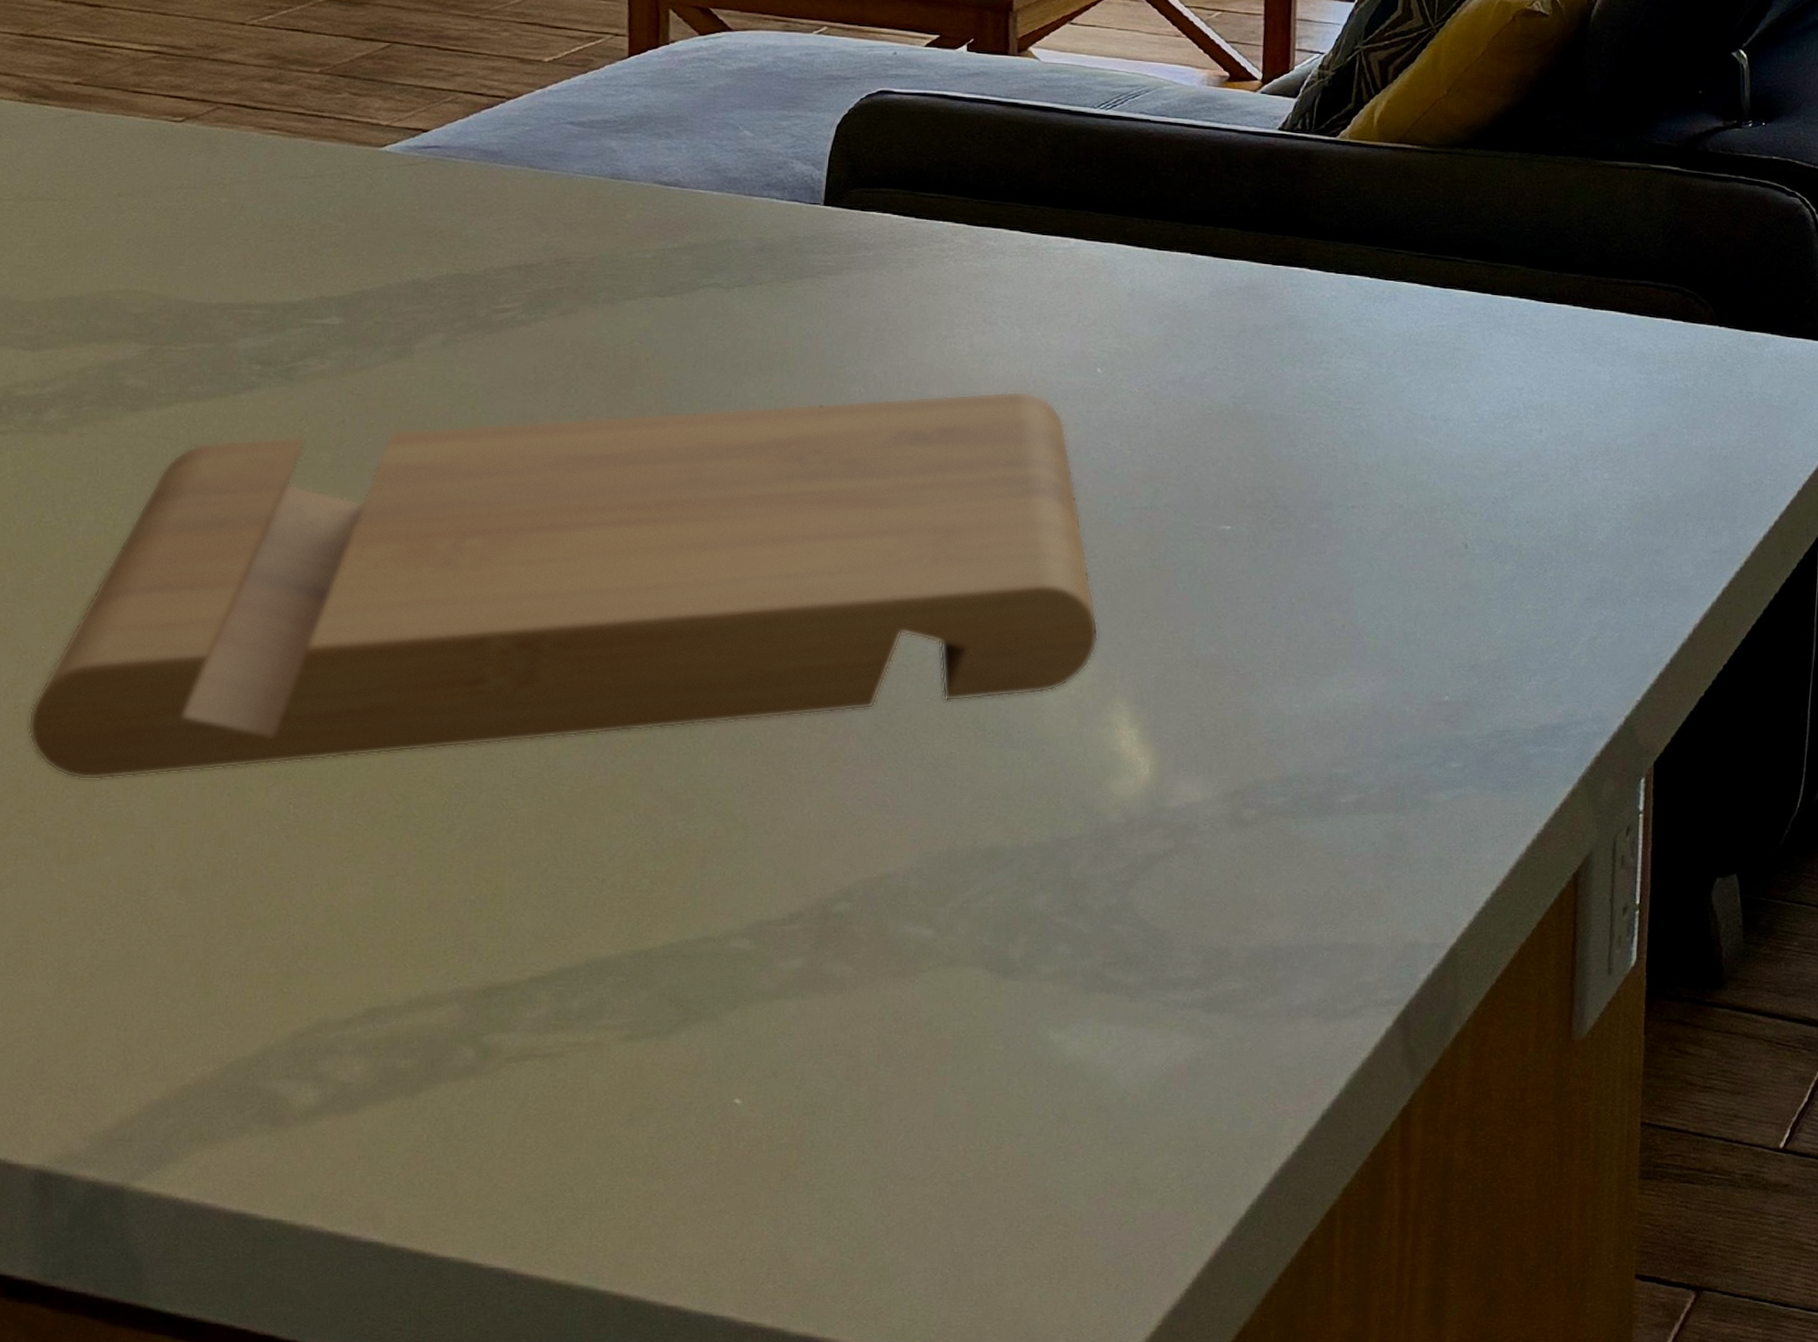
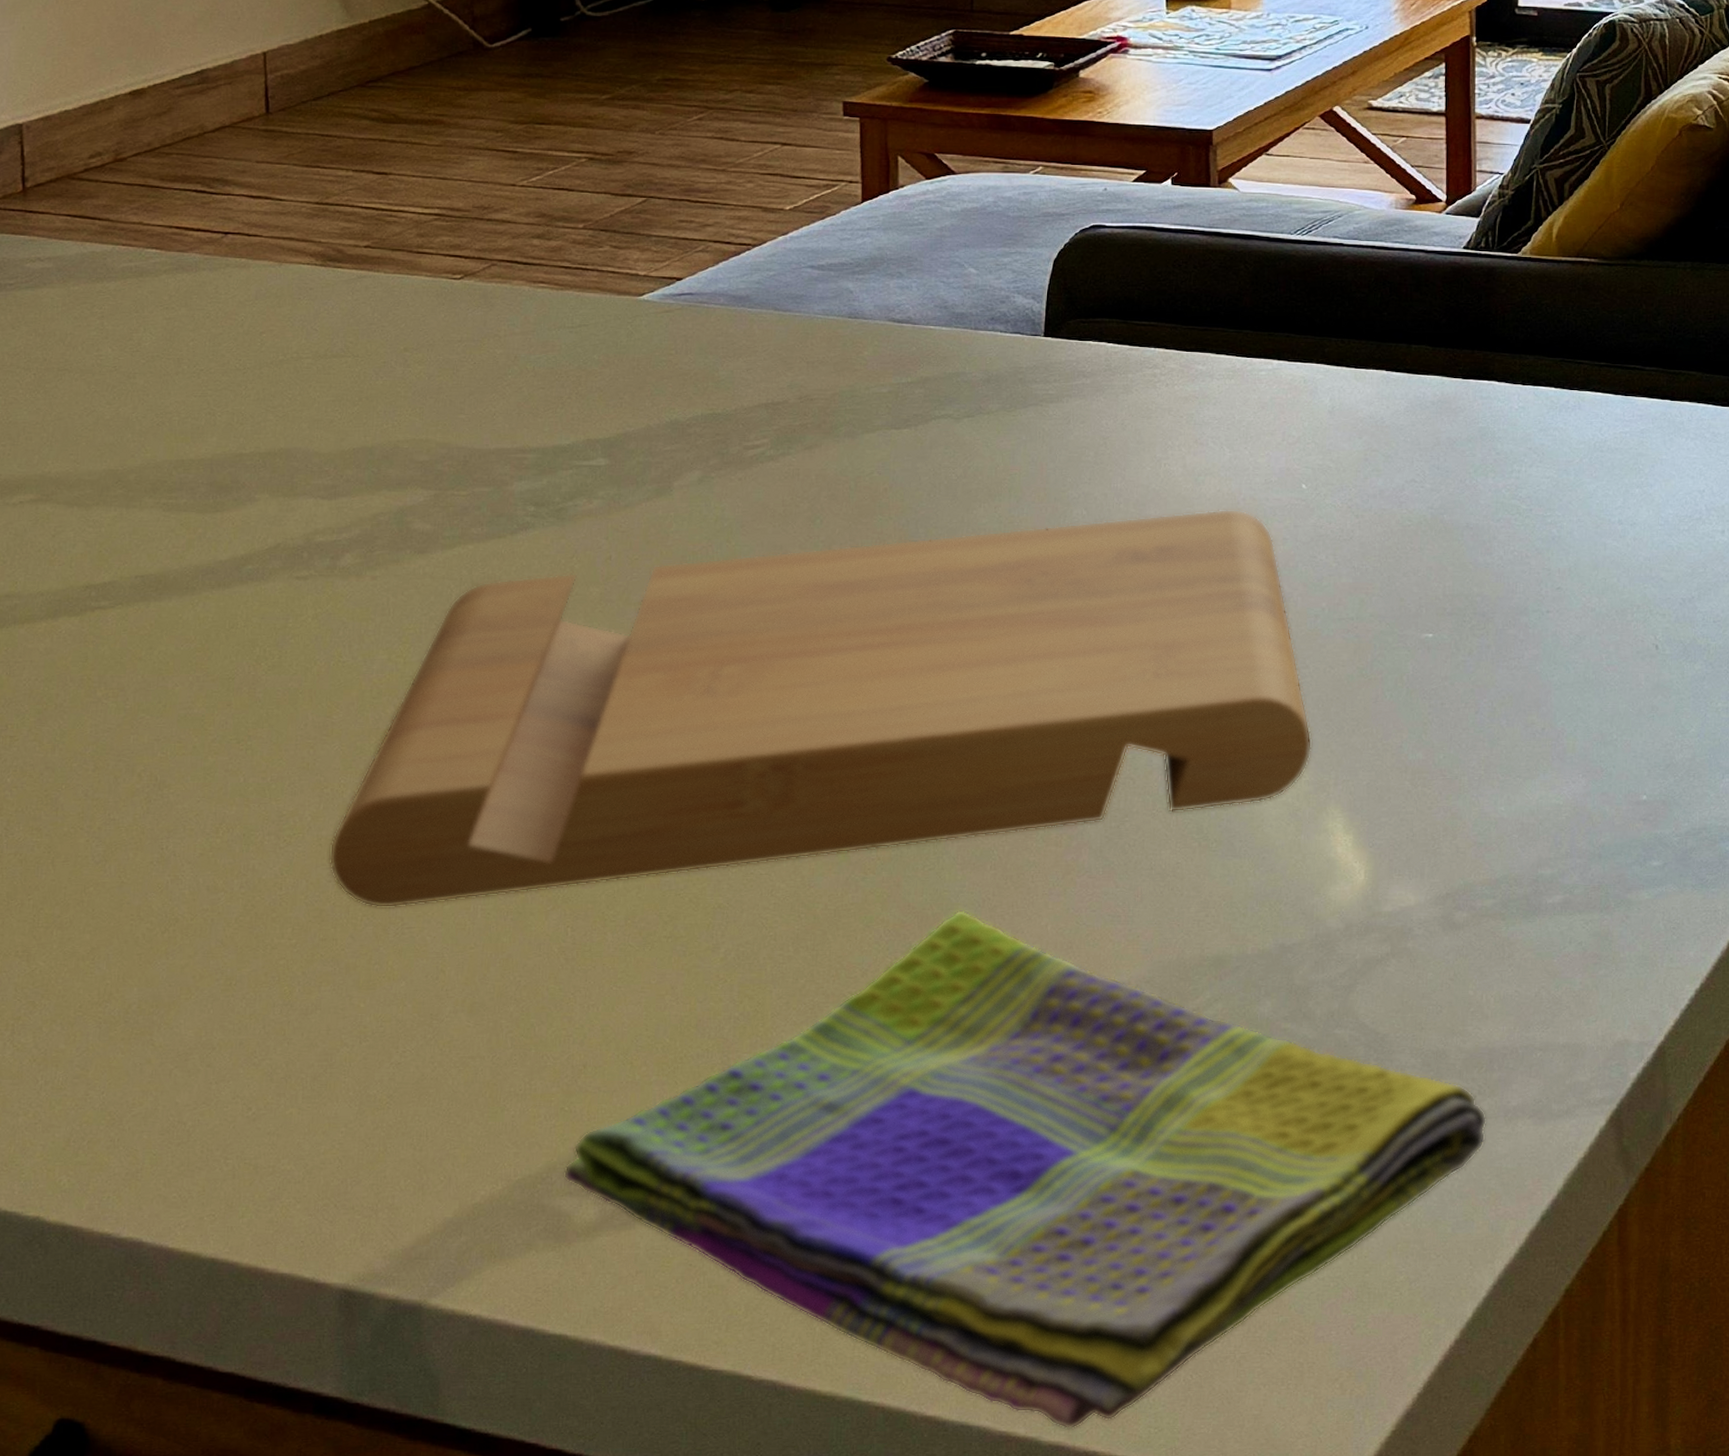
dish towel: none [280,795,1269,1321] -> present [563,909,1487,1430]

